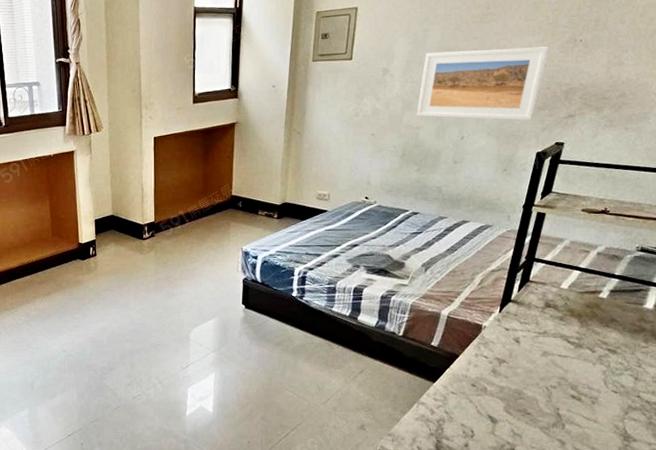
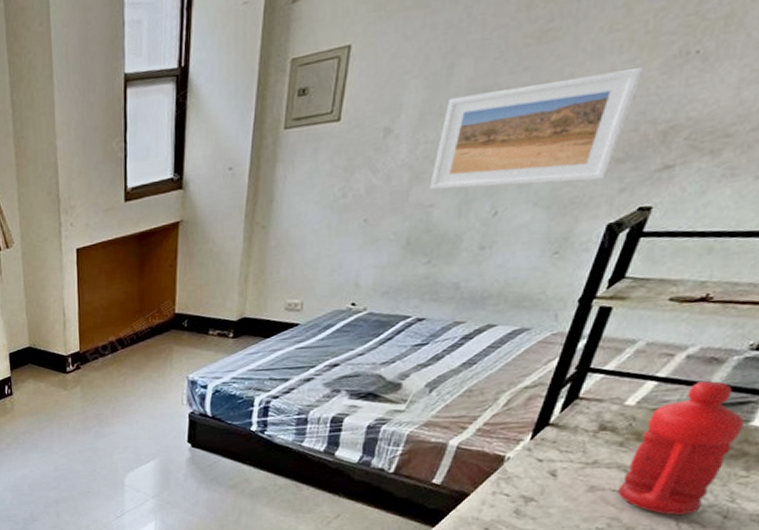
water bottle: none [562,272,639,377] -> present [617,380,744,516]

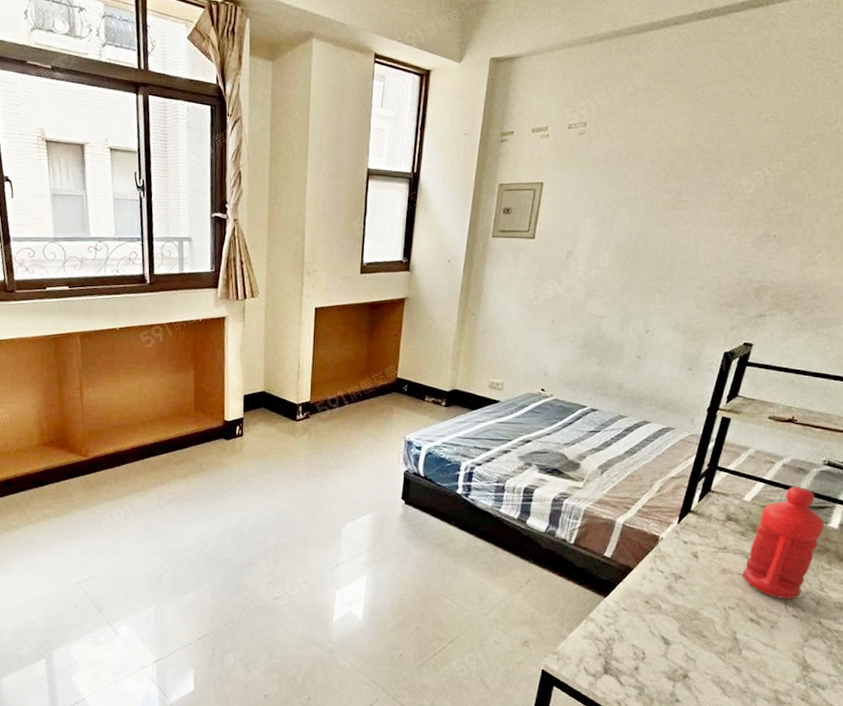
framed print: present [429,67,642,190] -> none [600,237,741,318]

